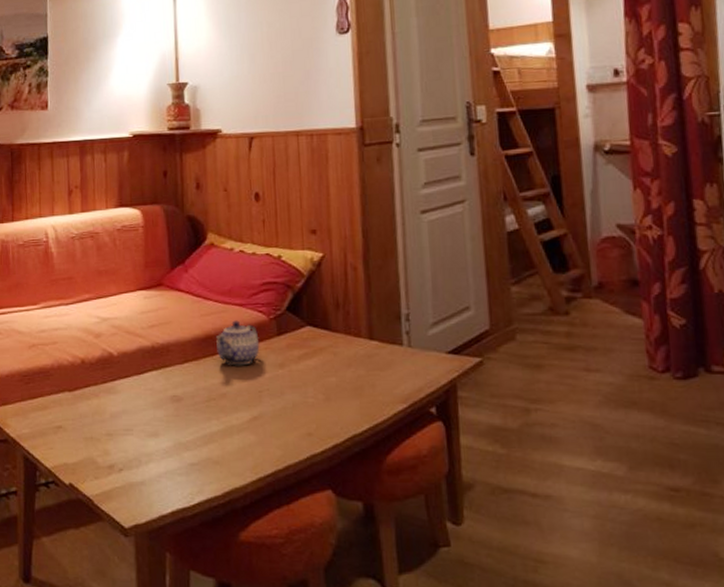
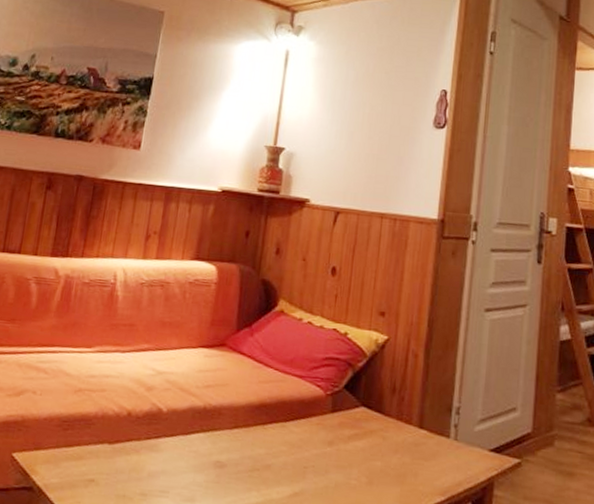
teapot: present [216,320,260,366] -> none [269,391,313,439]

